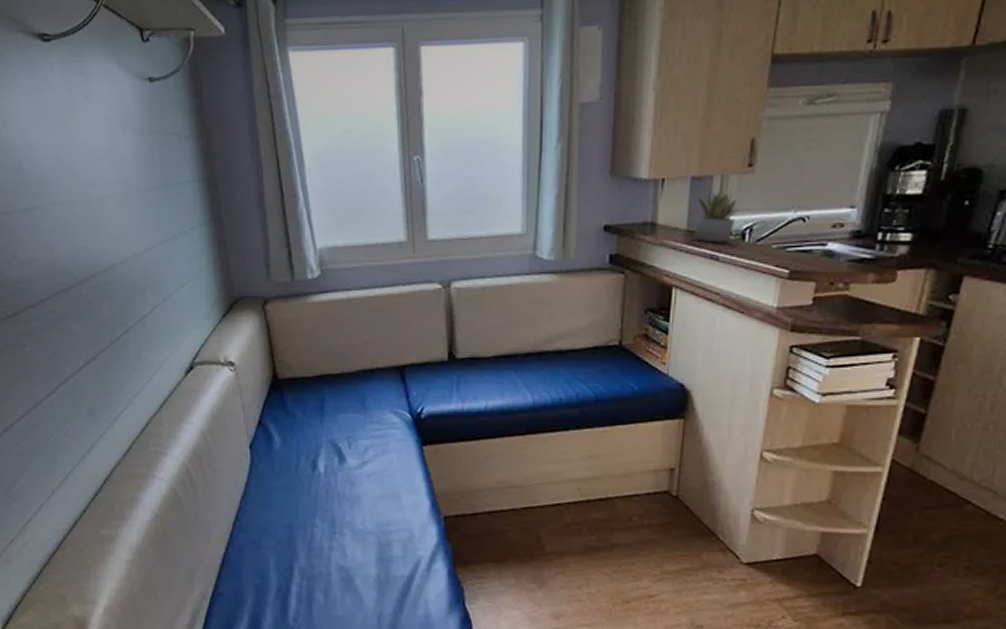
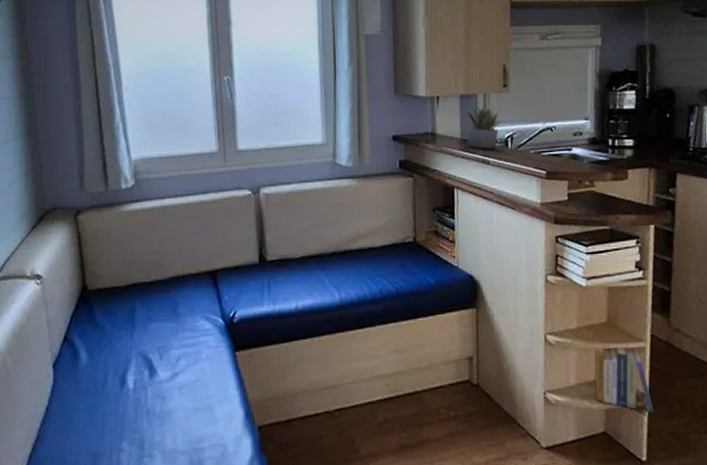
books: none [811,467,881,540] -> present [593,345,655,412]

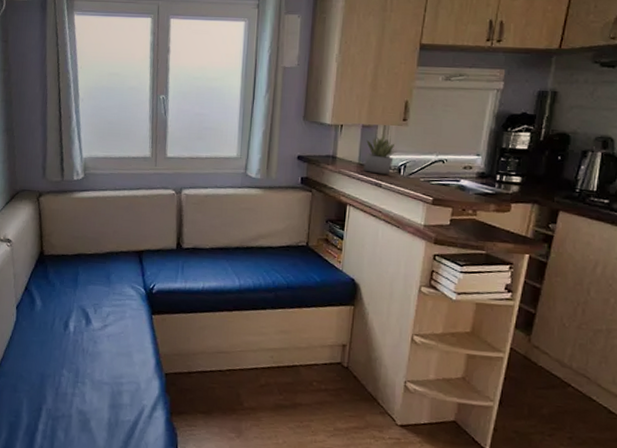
books: present [593,345,655,412] -> none [451,351,503,412]

